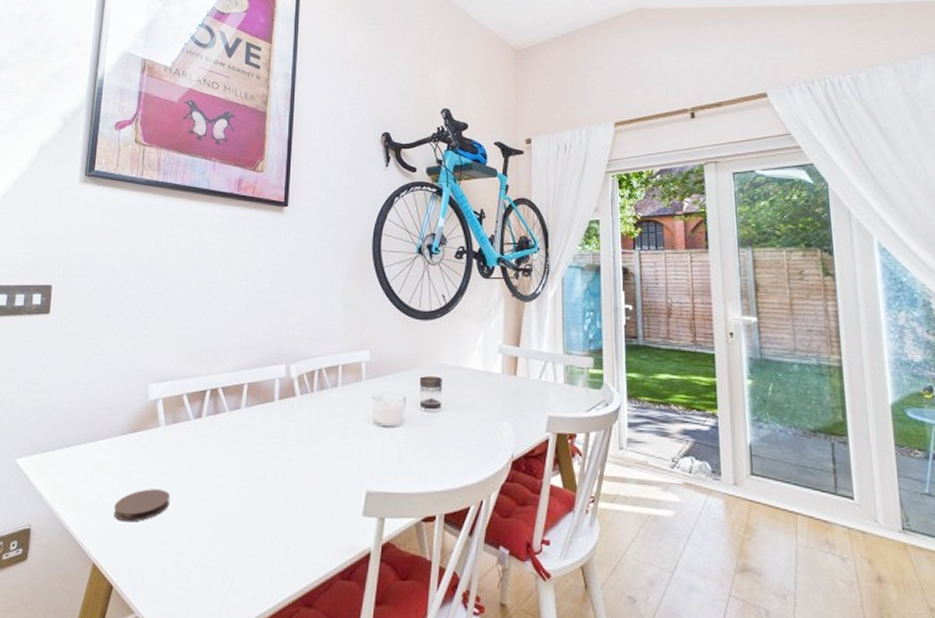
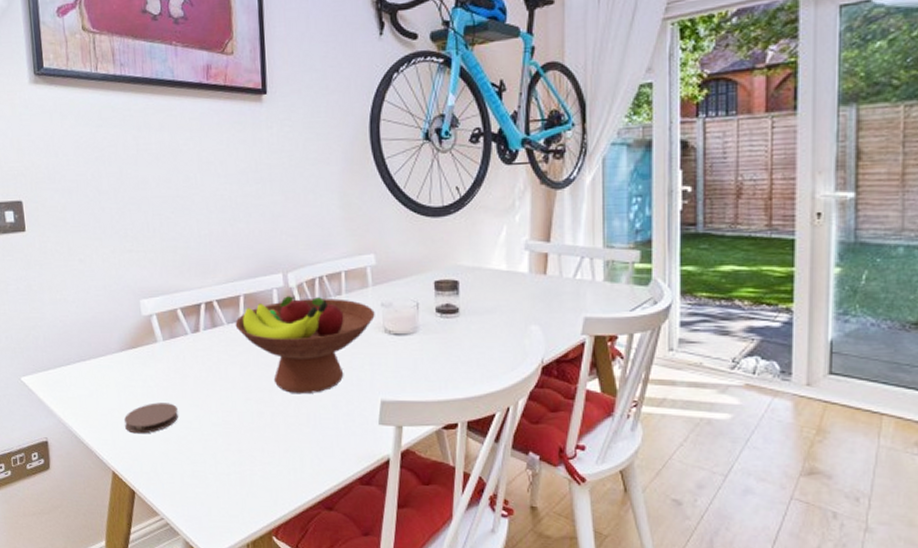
fruit bowl: none [236,385,366,484] -> present [235,295,375,394]

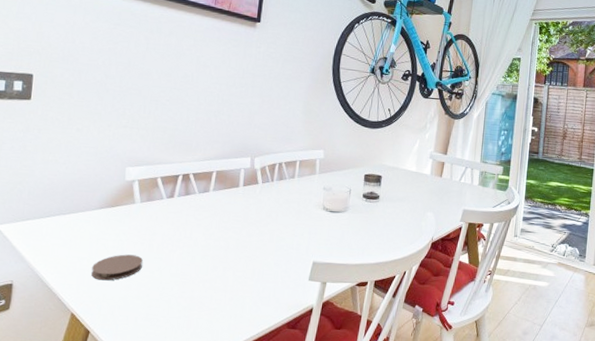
fruit bowl: present [235,295,375,394] -> none [205,175,318,254]

